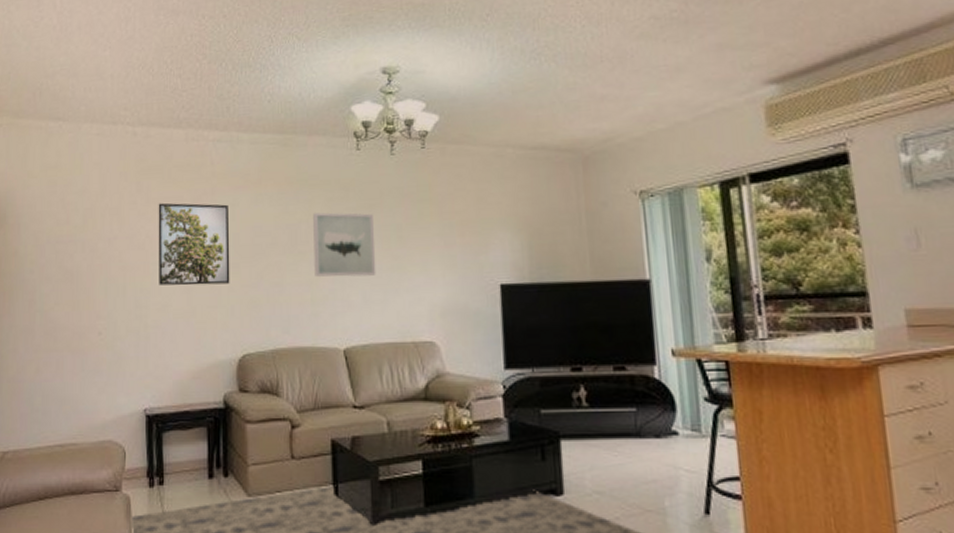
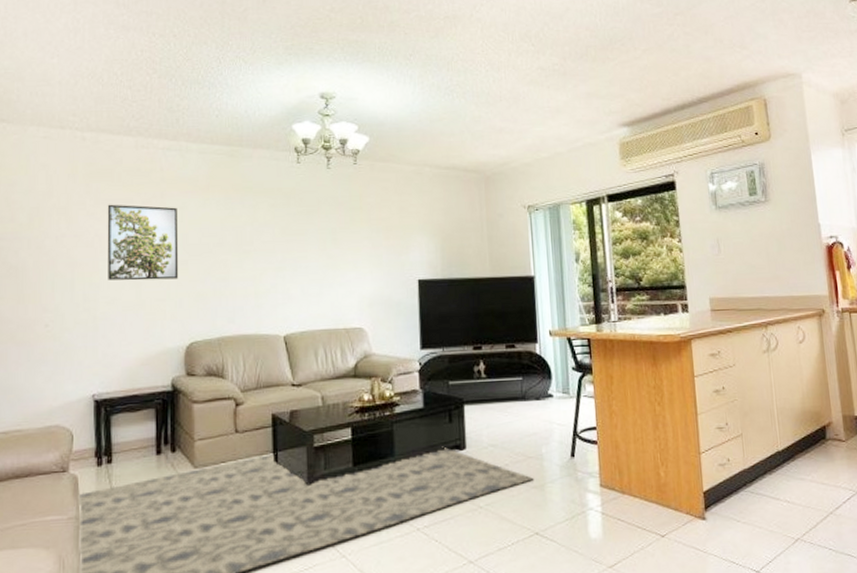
wall art: present [313,212,376,277] -> none [257,217,314,273]

